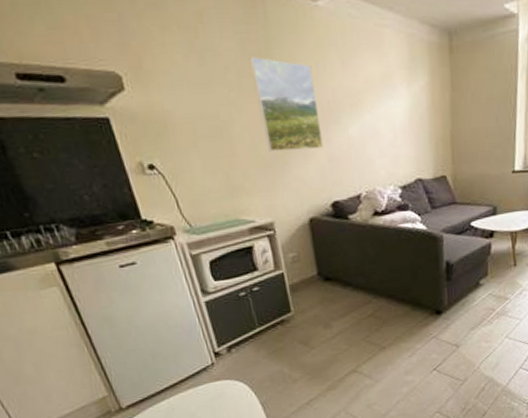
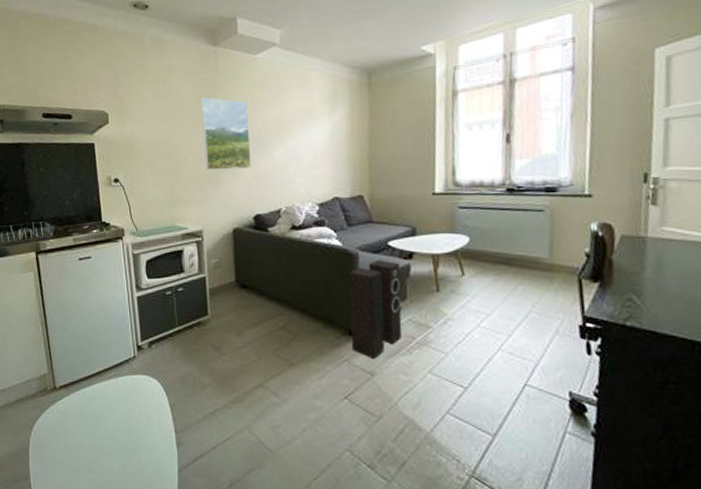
speaker: none [434,240,484,333] -> present [348,260,402,360]

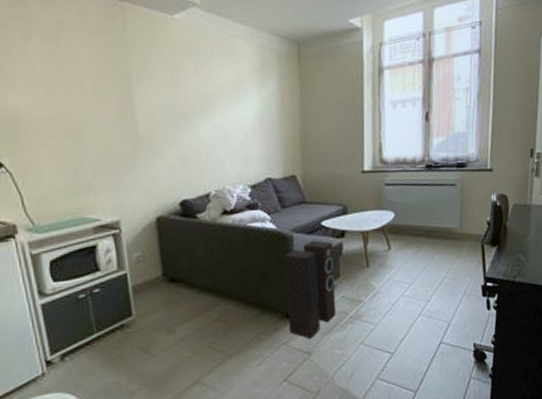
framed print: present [201,97,251,170] -> none [107,63,174,151]

